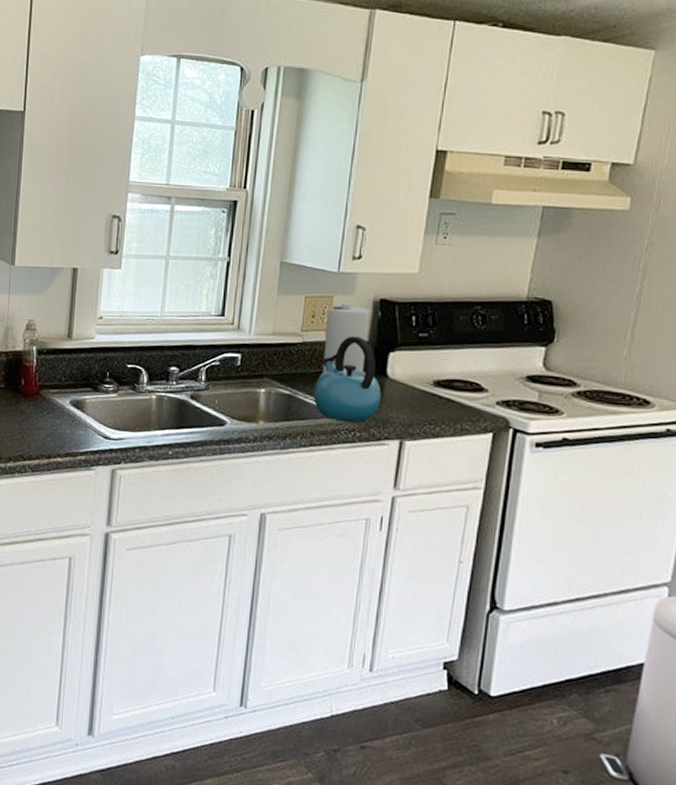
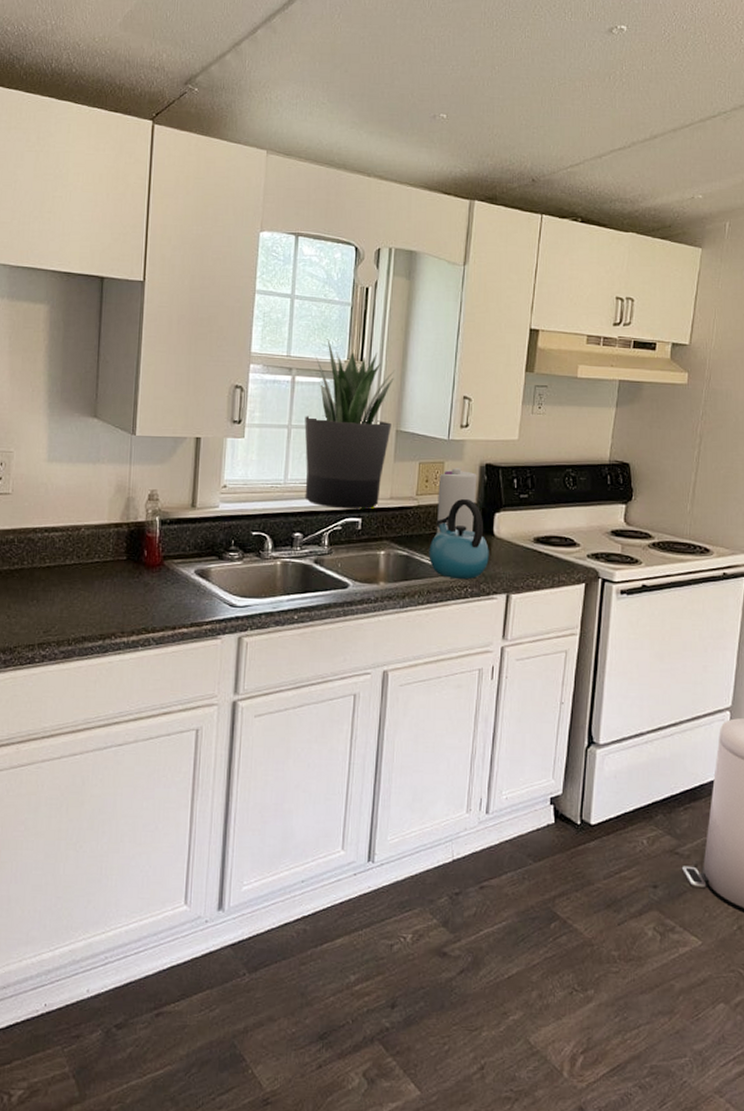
planter: none [182,166,282,345] -> present [304,339,396,510]

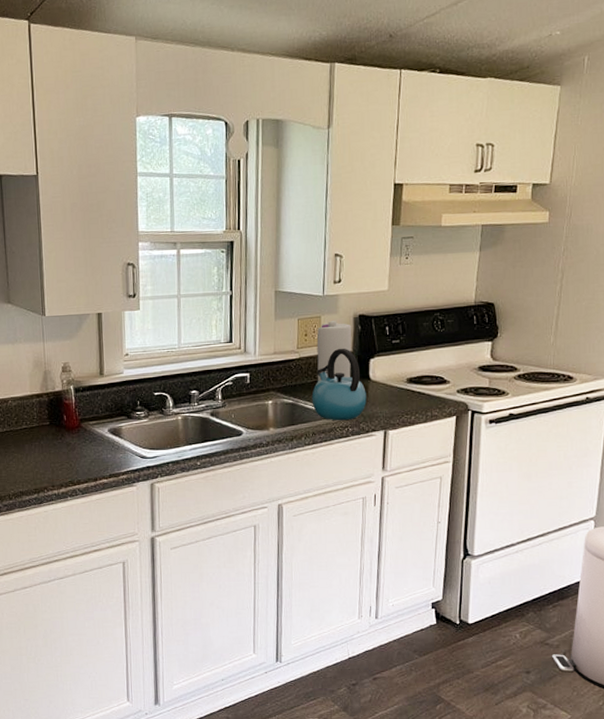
planter: present [304,339,396,510] -> none [192,212,271,367]

